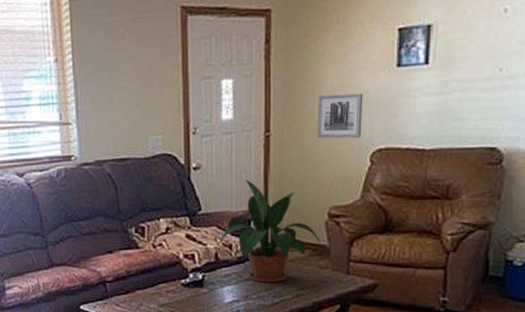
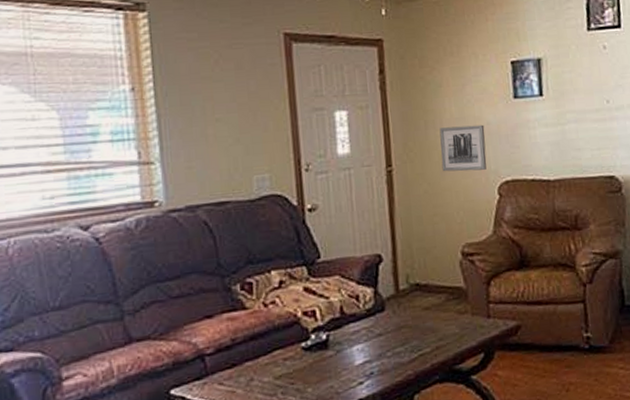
potted plant: present [218,179,320,283] -> none [343,219,456,337]

